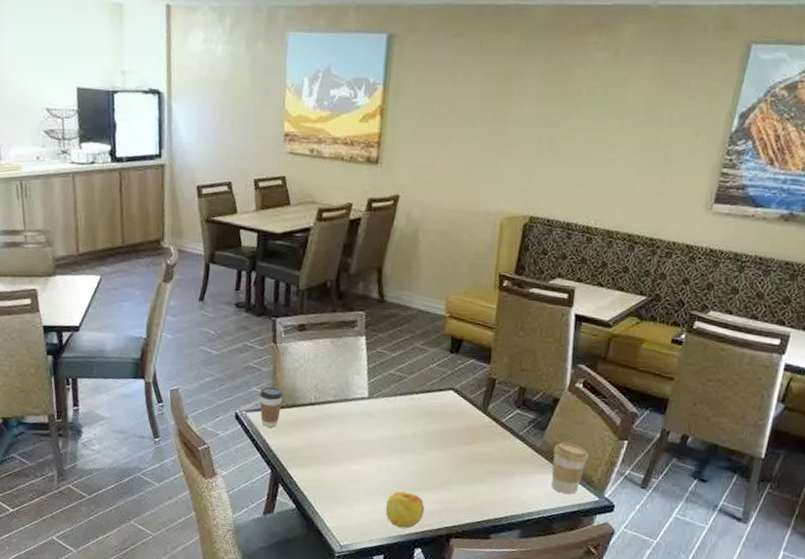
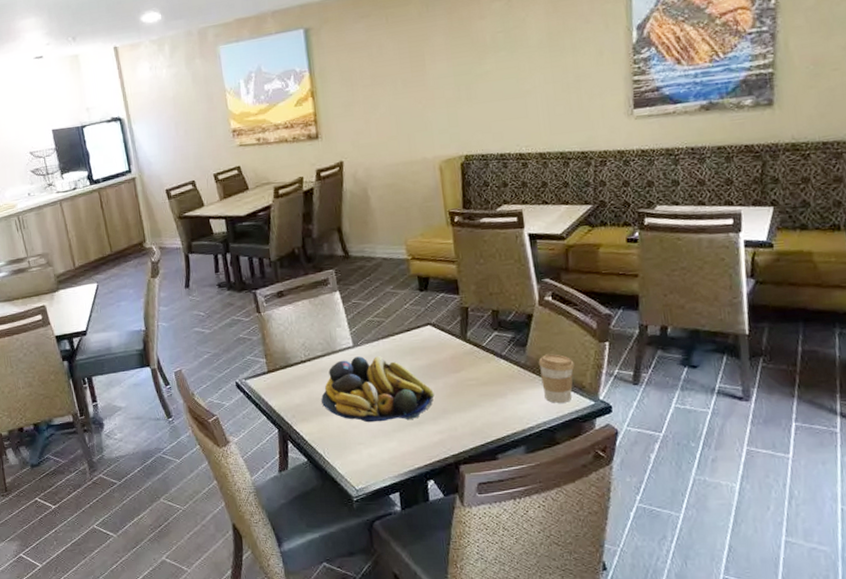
coffee cup: present [259,386,284,427] -> none [254,352,276,390]
fruit bowl: none [323,409,441,484] -> present [321,356,434,423]
apple: present [385,491,425,529] -> none [390,428,429,463]

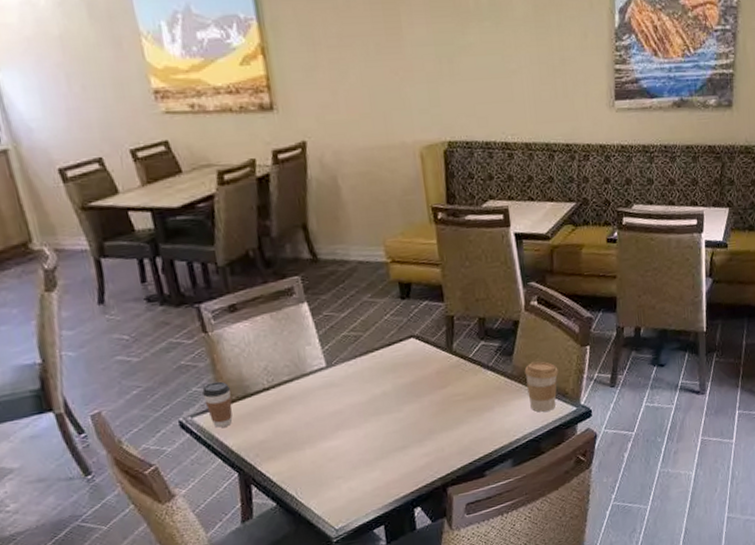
coffee cup: none [254,352,276,390] -> present [202,381,233,428]
fruit bowl: present [321,356,434,423] -> none [290,376,420,453]

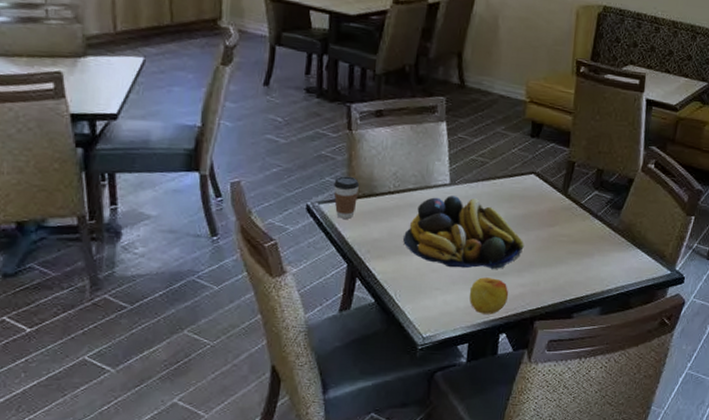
fruit bowl: none [290,376,420,453] -> present [403,195,524,270]
apple: none [373,453,415,493] -> present [469,277,509,315]
coffee cup: present [524,361,559,412] -> none [628,220,661,269]

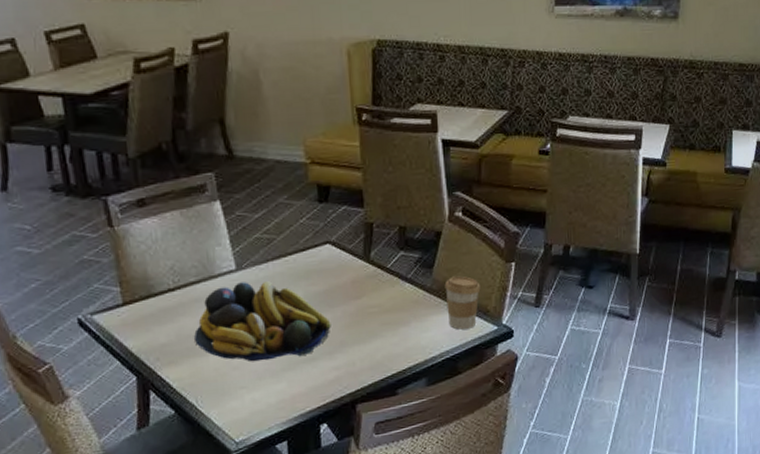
coffee cup: present [333,176,360,219] -> none [104,278,135,328]
apple: present [469,277,509,315] -> none [278,365,323,407]
coffee cup: none [628,220,661,269] -> present [444,276,481,330]

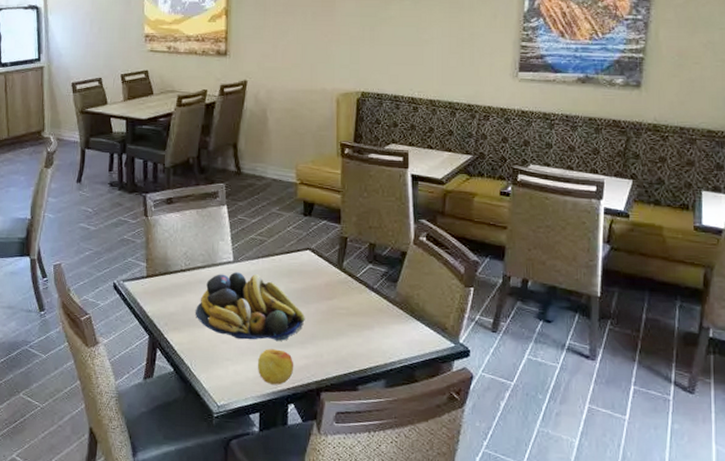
apple: none [278,365,323,407] -> present [257,349,294,385]
coffee cup: present [444,276,481,330] -> none [407,292,440,342]

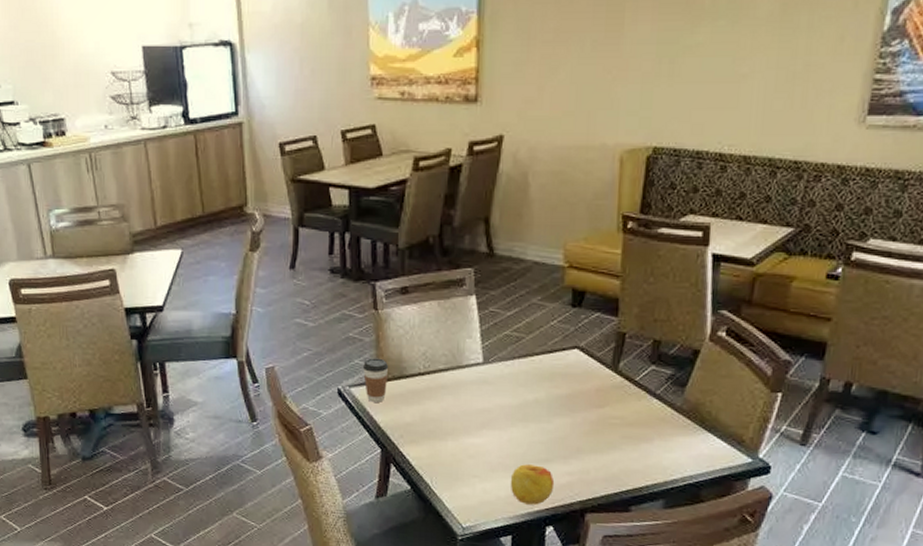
coffee cup: none [135,256,157,295] -> present [363,358,389,402]
fruit bowl: present [196,272,305,342] -> none [437,375,570,456]

